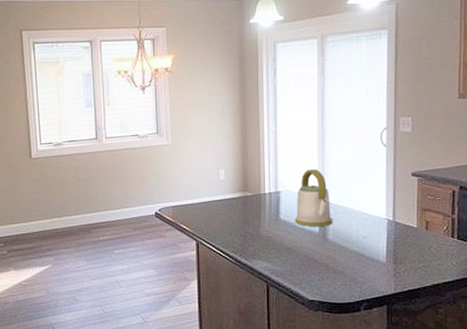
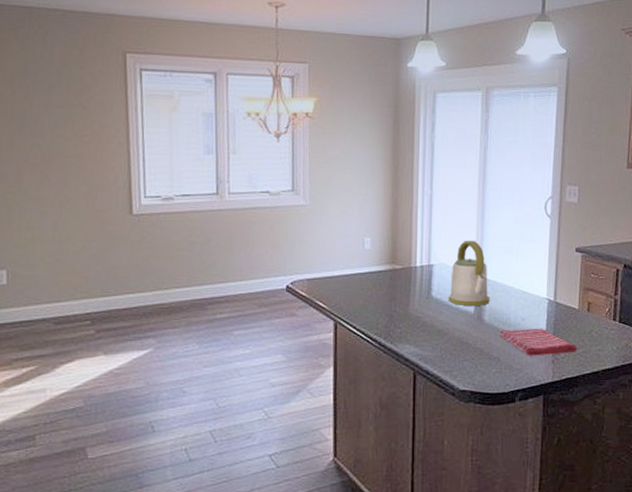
dish towel: none [343,245,417,270] -> present [499,328,577,356]

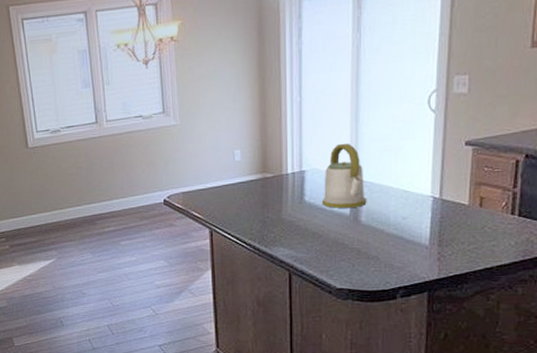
dish towel: present [499,328,577,356] -> none [378,226,467,254]

